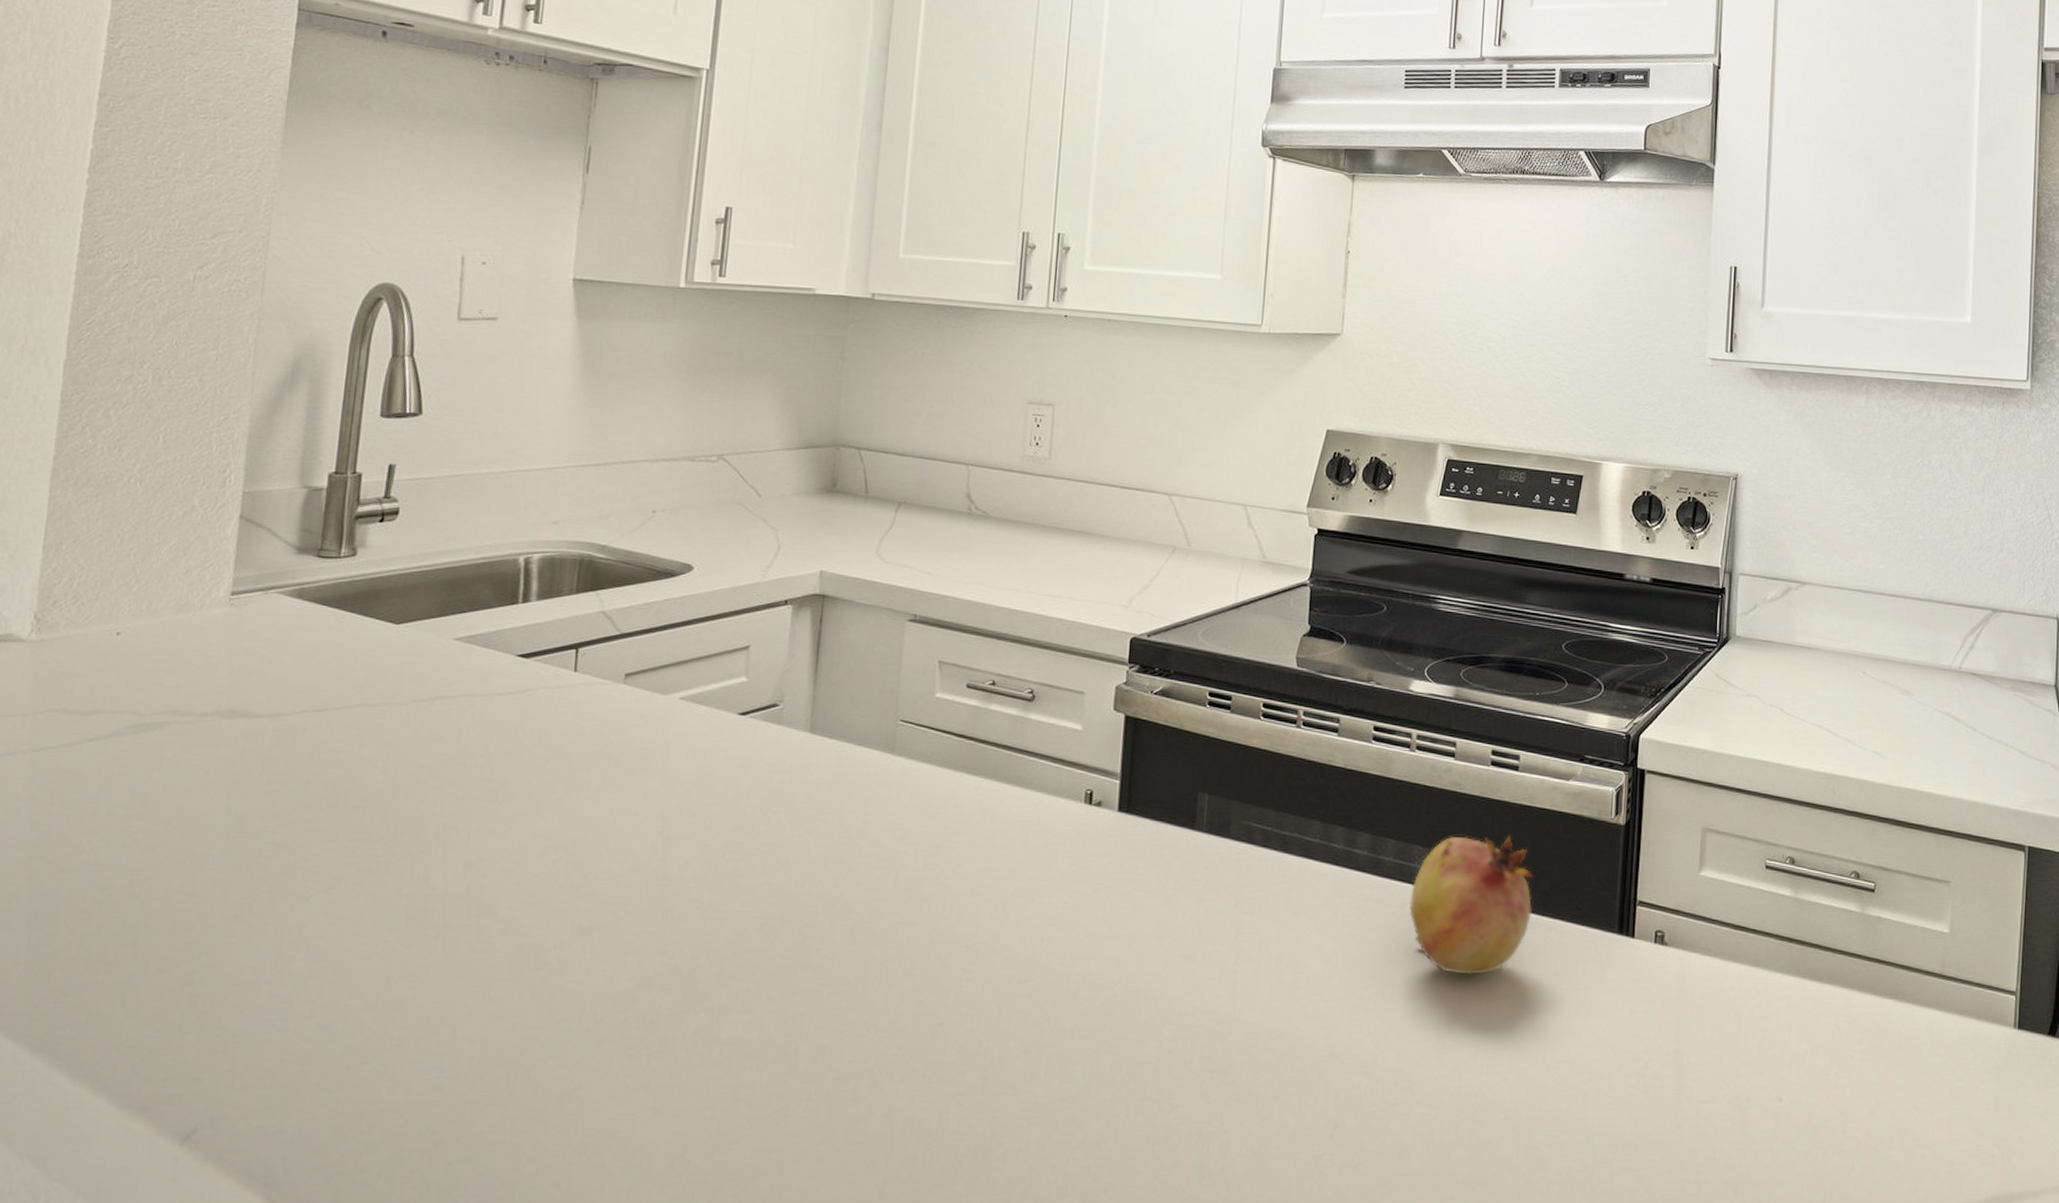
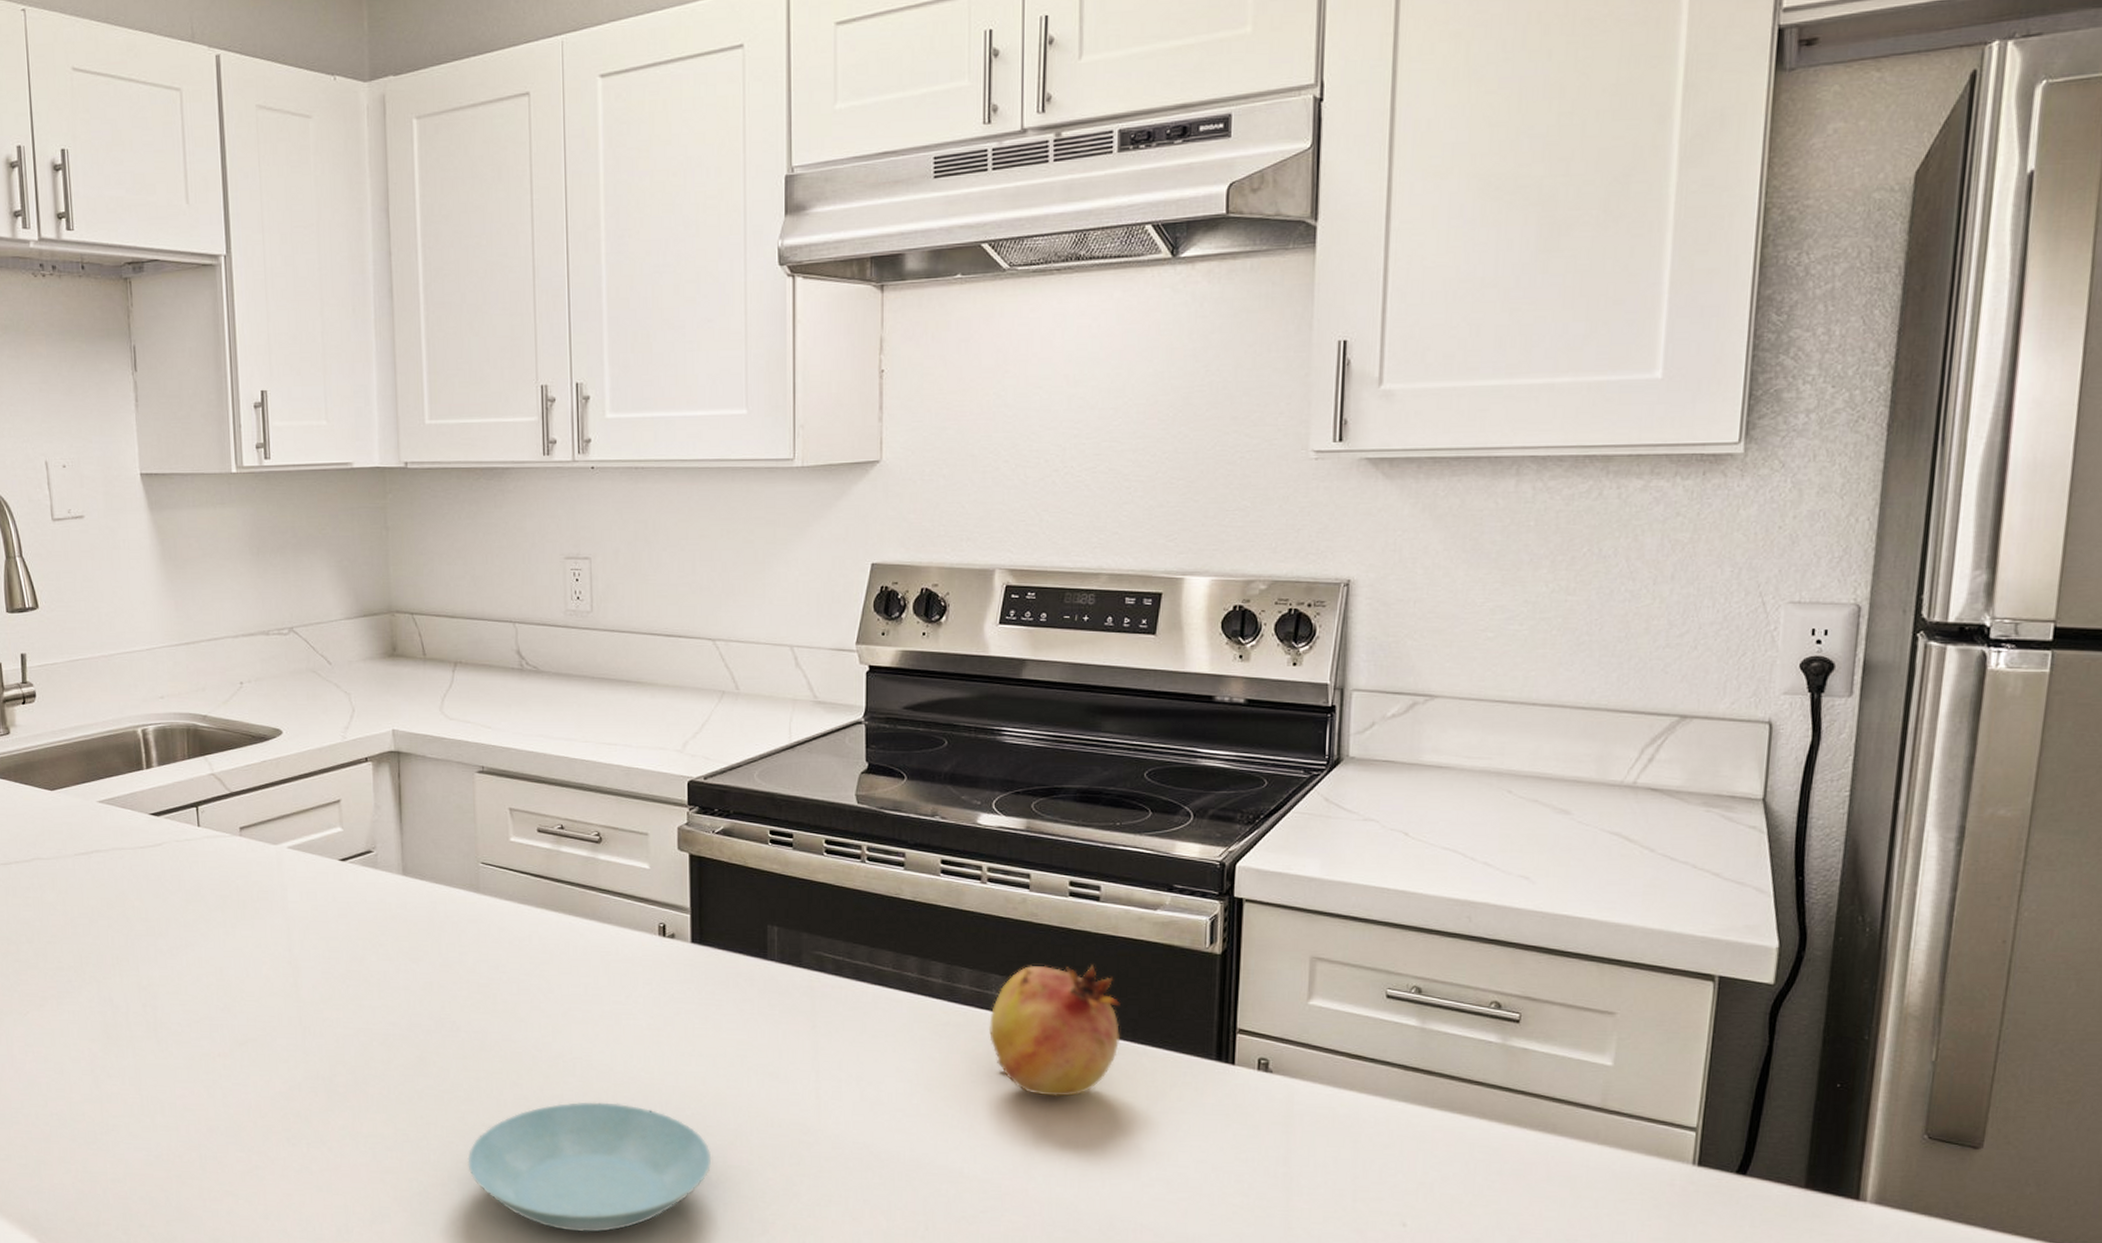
saucer: none [841,993,1117,1150] -> present [467,1102,711,1232]

